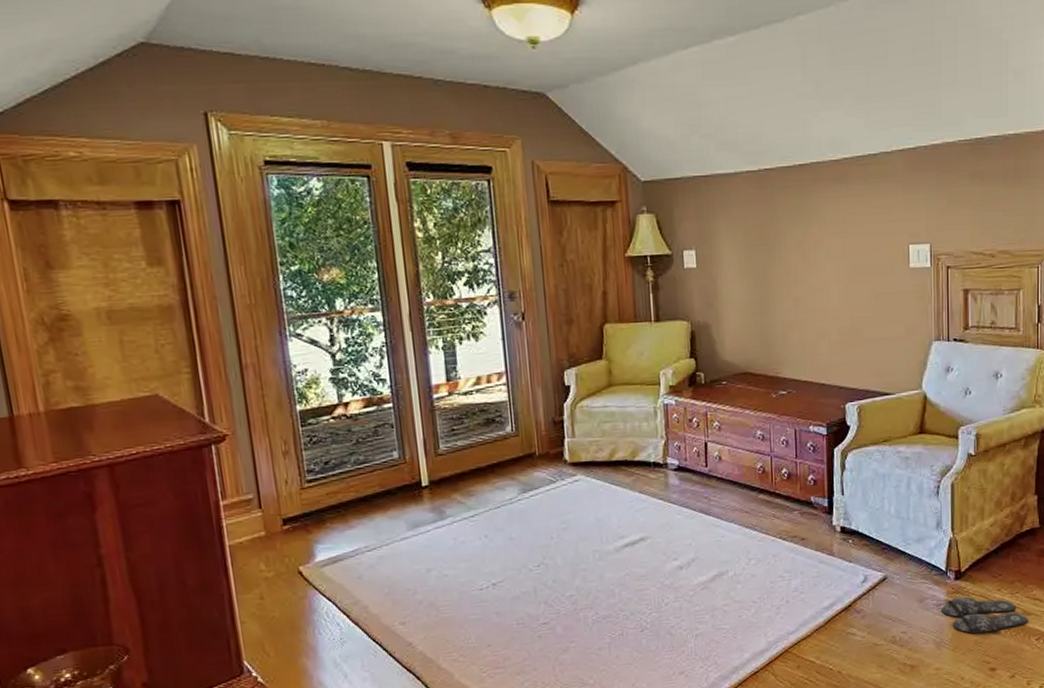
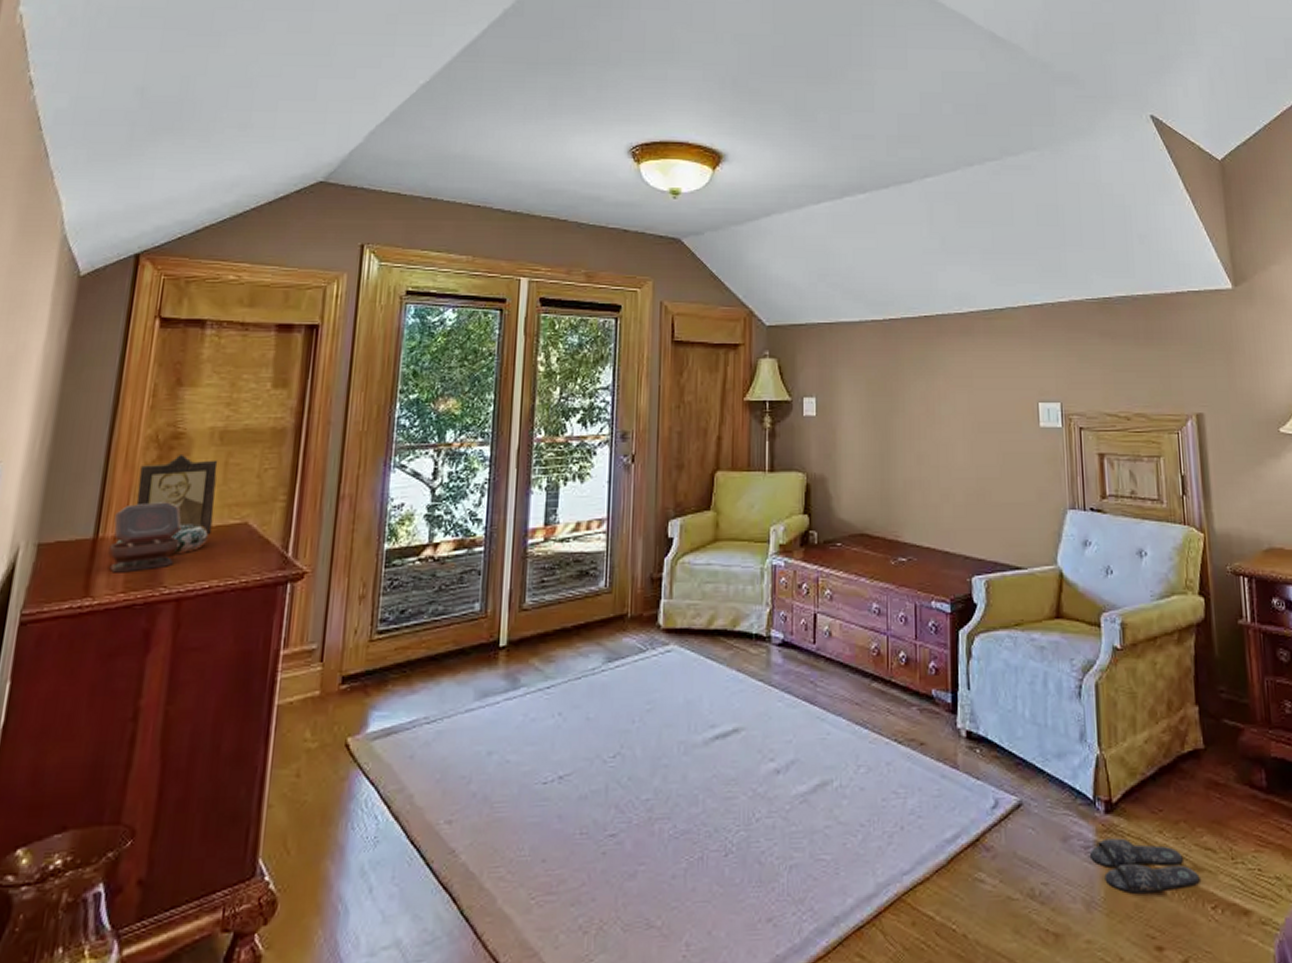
jewelry box: none [24,380,96,446] -> present [108,502,182,573]
decorative bowl: none [32,398,124,427] -> present [115,524,209,555]
photo frame: none [35,335,125,408] -> present [136,455,218,535]

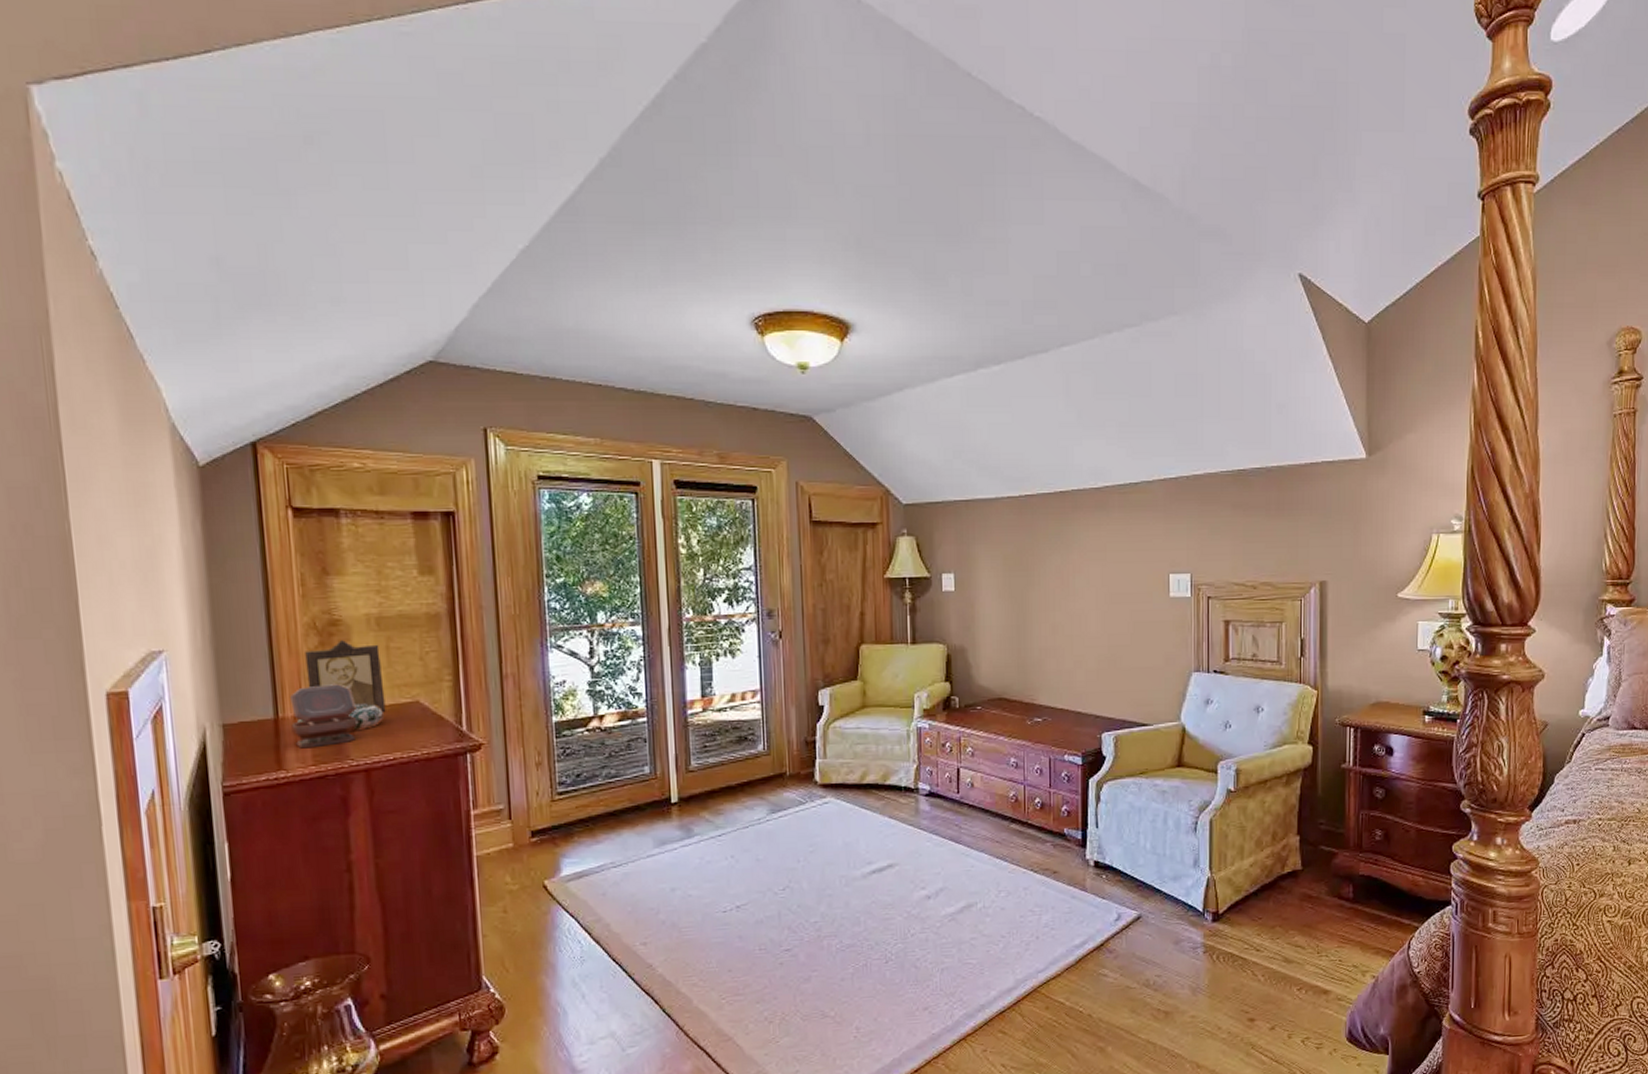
slippers: present [1090,838,1200,894] -> none [1198,940,1289,981]

